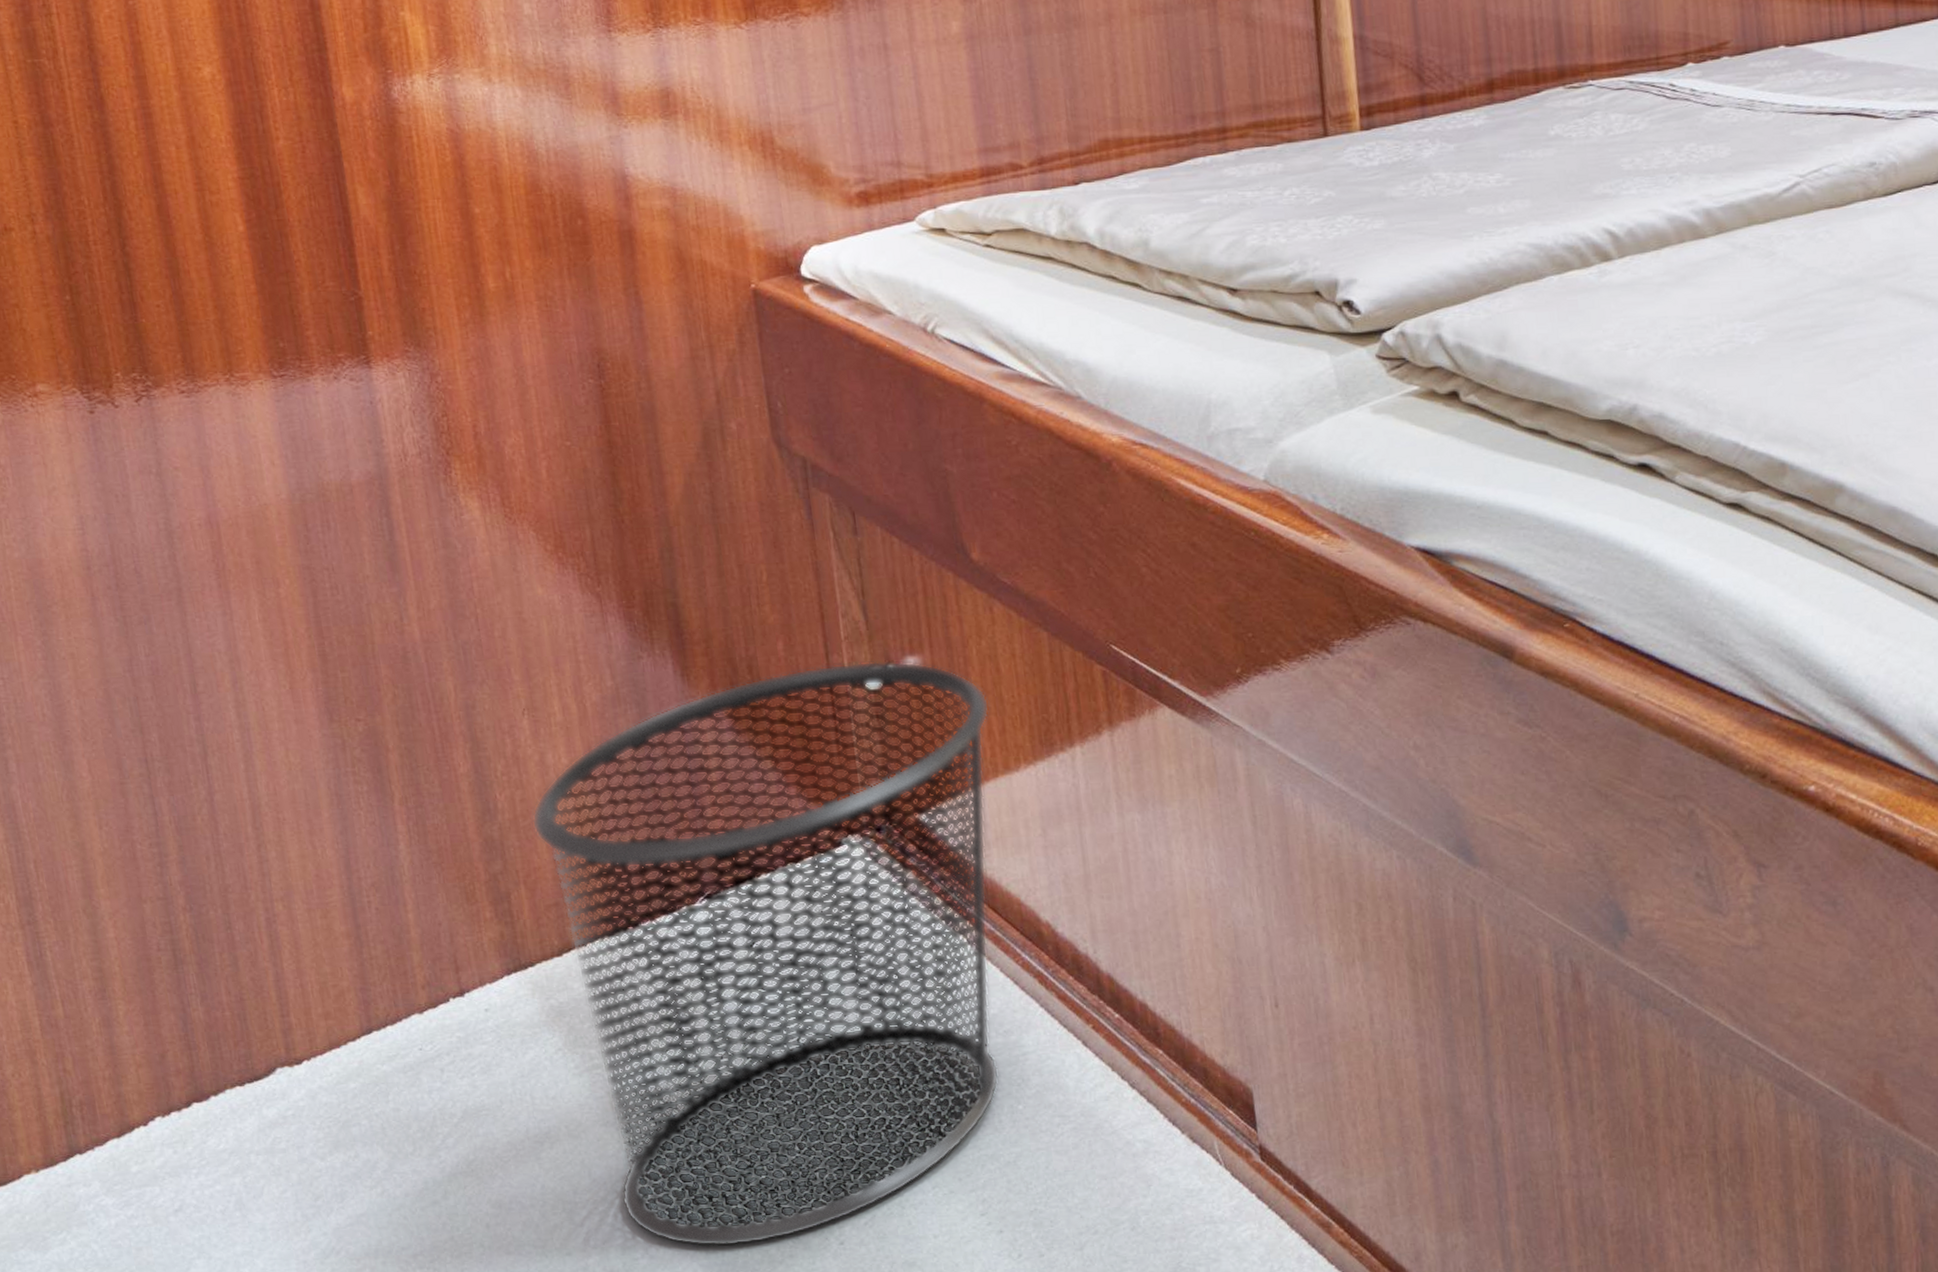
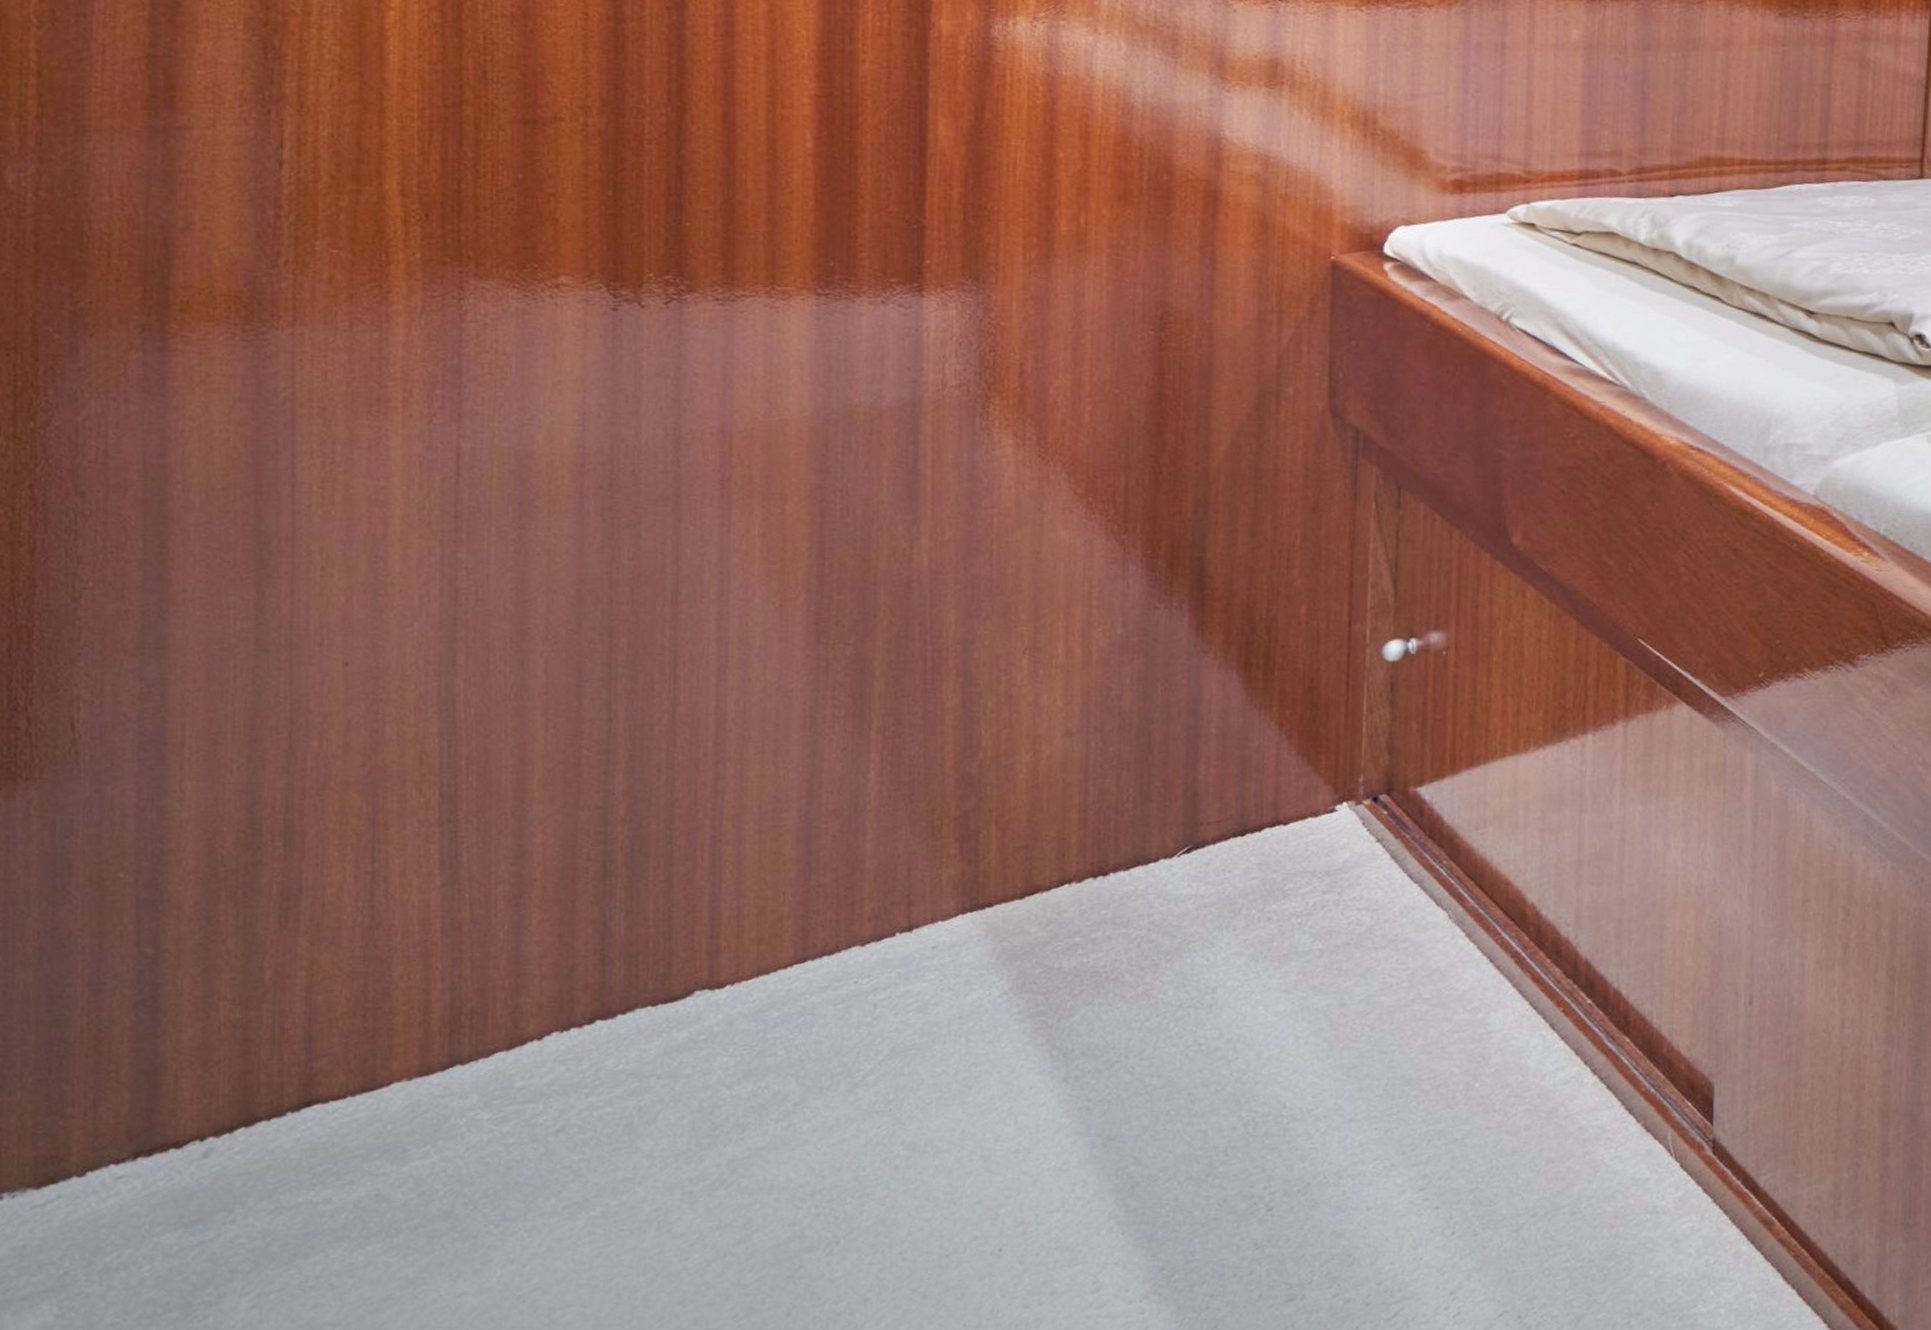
waste bin: present [531,661,1000,1247] -> none [1014,632,1508,1206]

